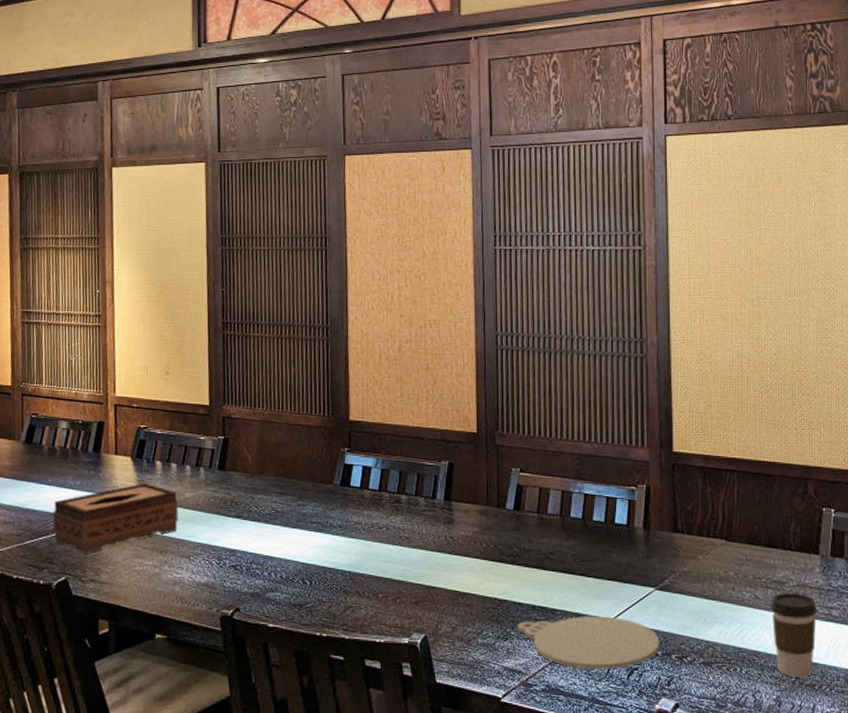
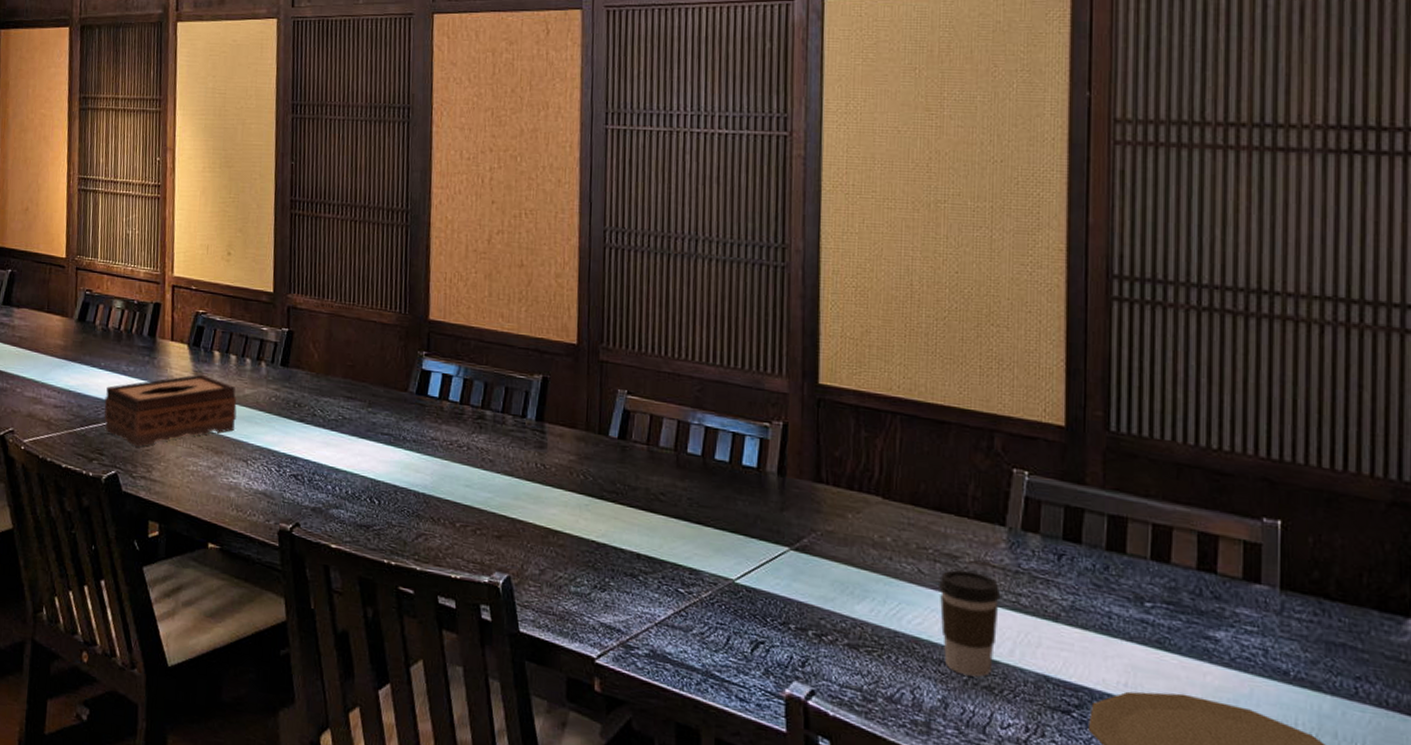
plate: present [517,615,660,670] -> none [617,571,793,640]

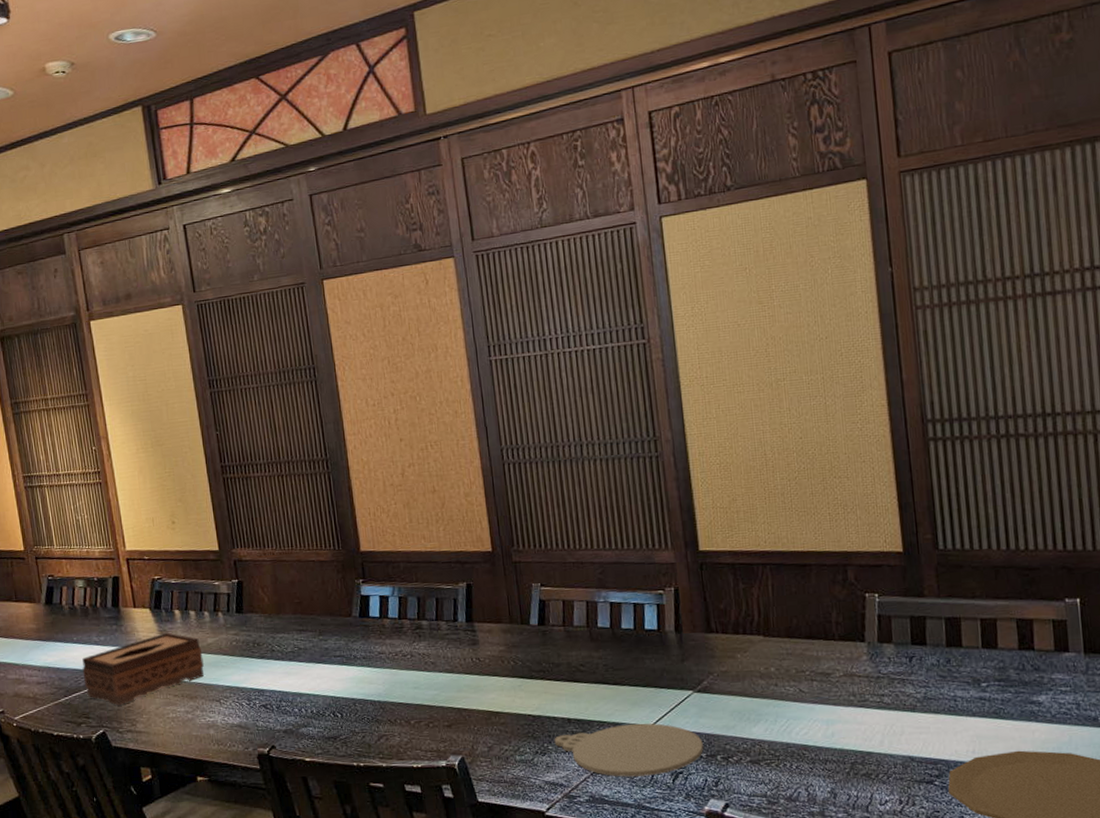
plate: none [617,571,793,640] -> present [554,723,704,777]
coffee cup: present [939,569,1001,678] -> none [817,683,869,768]

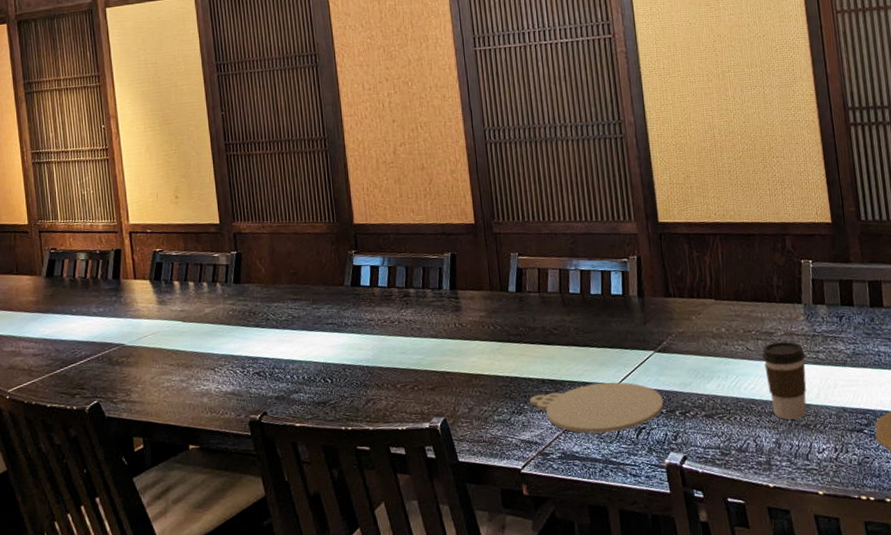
tissue box: present [82,632,204,706] -> none [79,303,200,376]
coffee cup: none [817,683,869,768] -> present [762,341,807,420]

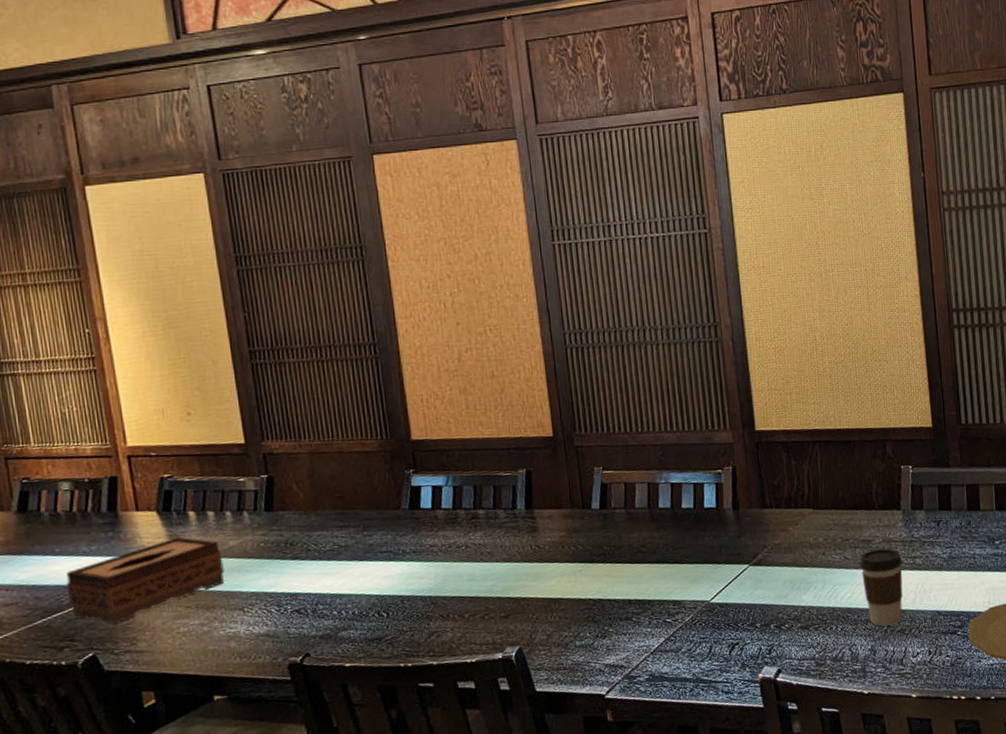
tissue box: none [79,303,200,376] -> present [66,536,224,624]
plate: present [529,382,664,434] -> none [614,598,758,653]

